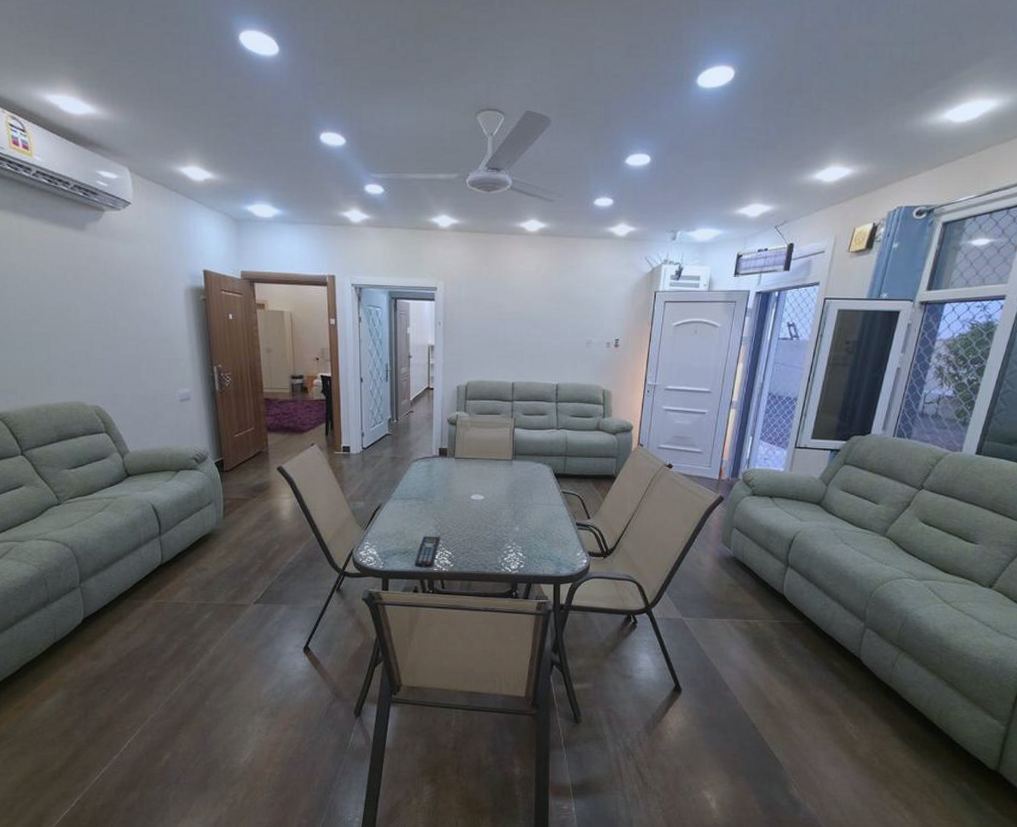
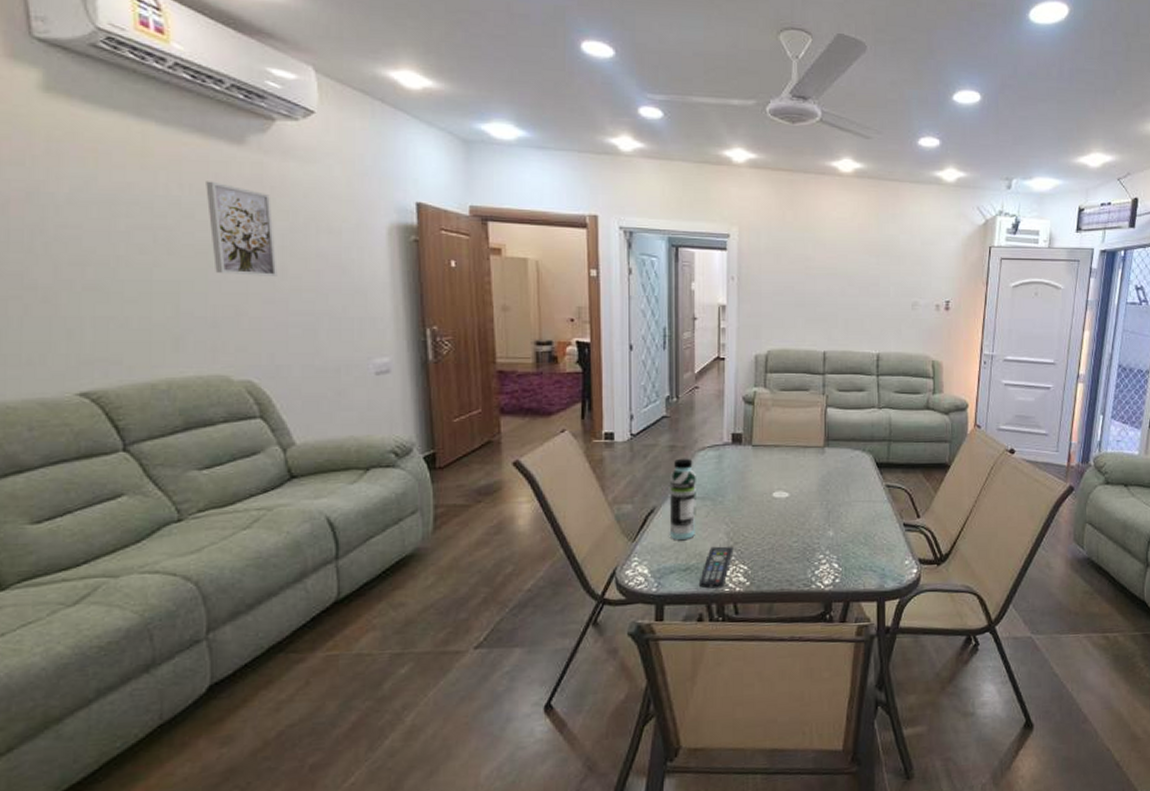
wall art: none [62,259,112,329] -> present [206,181,278,276]
water bottle: none [392,467,412,530] -> present [670,458,696,540]

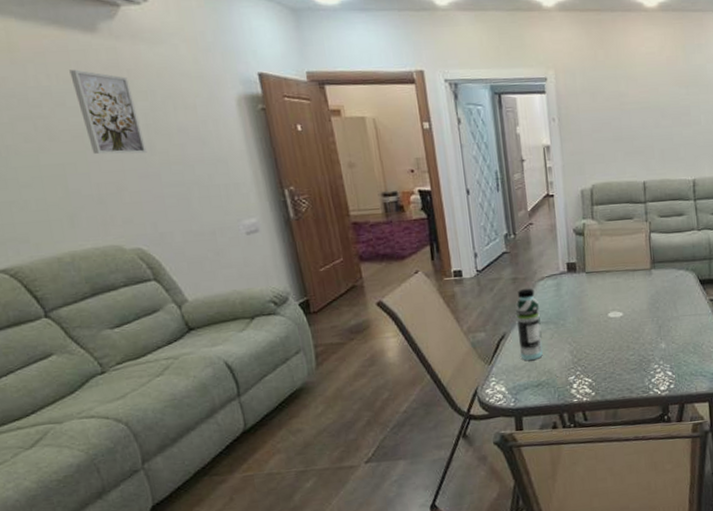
remote control: present [698,546,734,589] -> none [550,363,578,401]

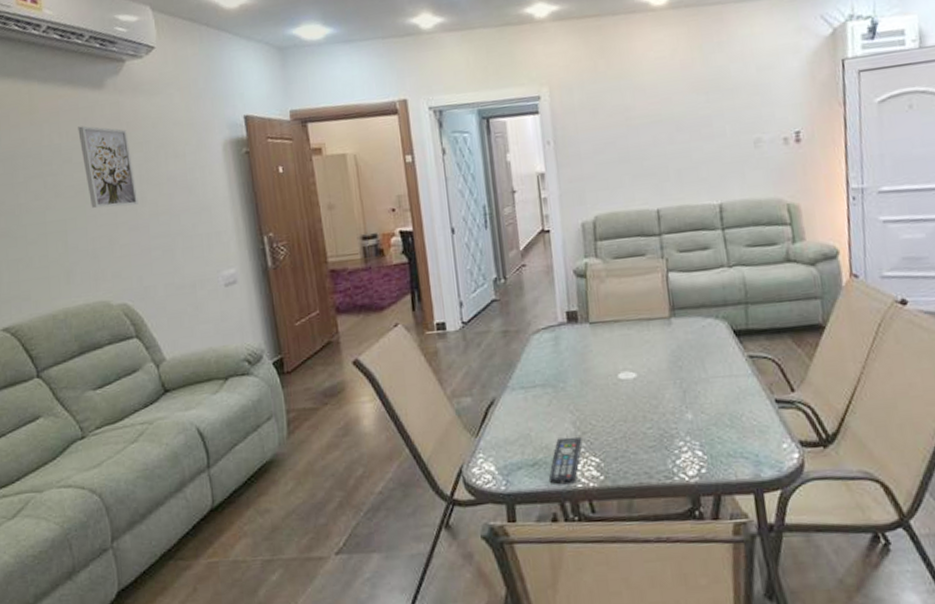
water bottle: present [515,288,543,360] -> none [506,342,539,433]
remote control: none [550,363,578,401] -> present [548,437,582,485]

